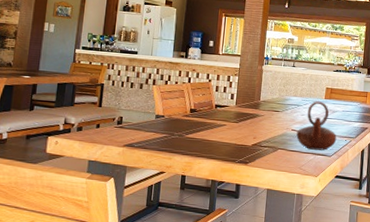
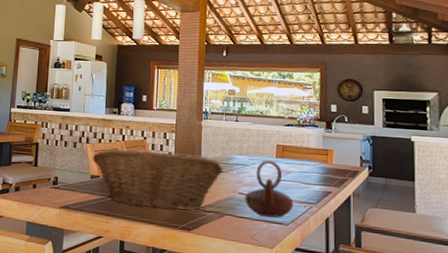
fruit basket: none [158,90,279,146] -> present [92,148,223,210]

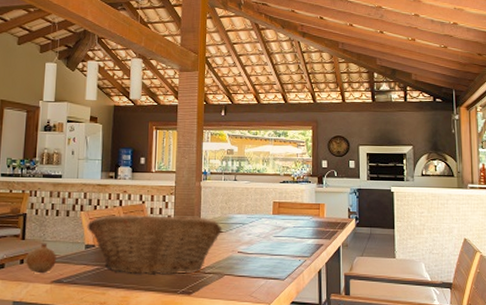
fruit: none [37,170,65,199] -> present [25,243,56,274]
teapot: present [245,160,294,218] -> none [244,217,290,273]

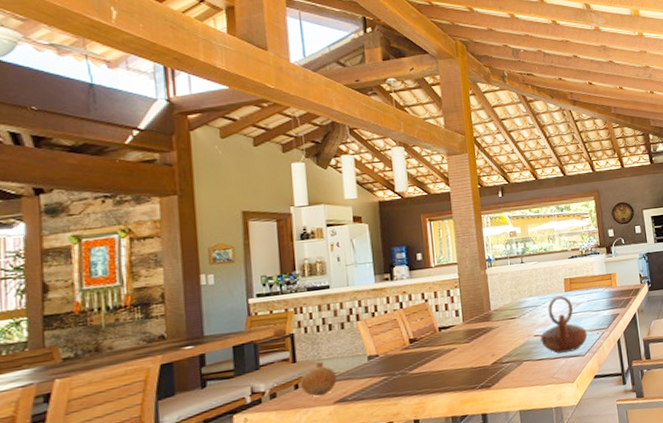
fruit basket: present [87,215,222,275] -> none [366,306,515,379]
teapot: none [244,217,290,273] -> present [540,295,588,354]

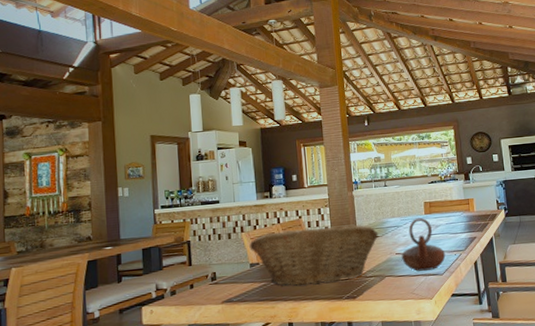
fruit: present [300,362,337,397] -> none [194,266,224,296]
fruit basket: none [366,306,515,379] -> present [249,224,379,286]

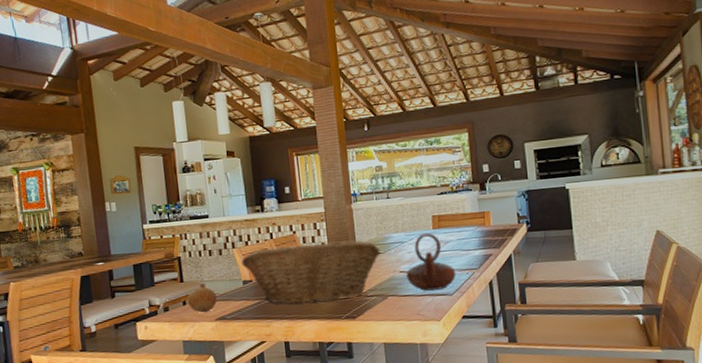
fruit: none [194,266,224,296] -> present [187,283,217,313]

